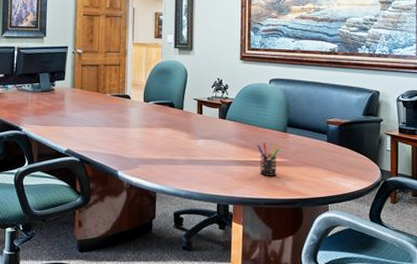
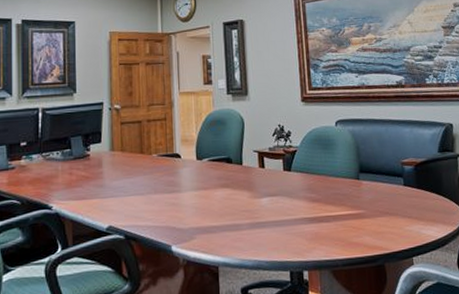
pen holder: present [257,143,280,176] -> none [329,193,354,233]

